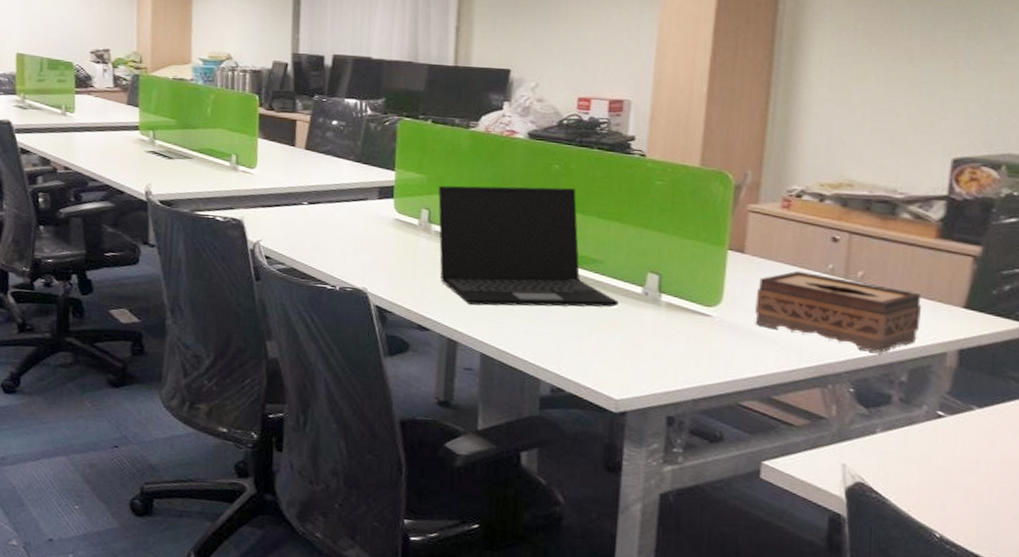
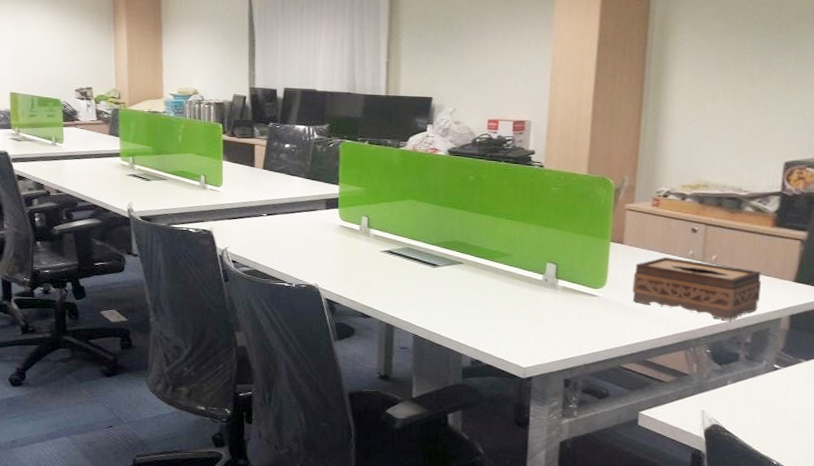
laptop: present [438,185,619,308] -> none [375,195,524,296]

